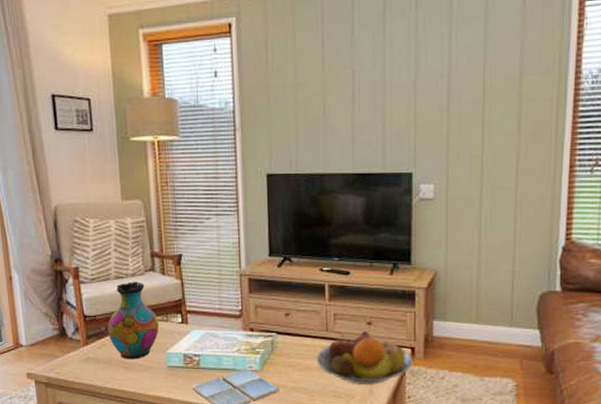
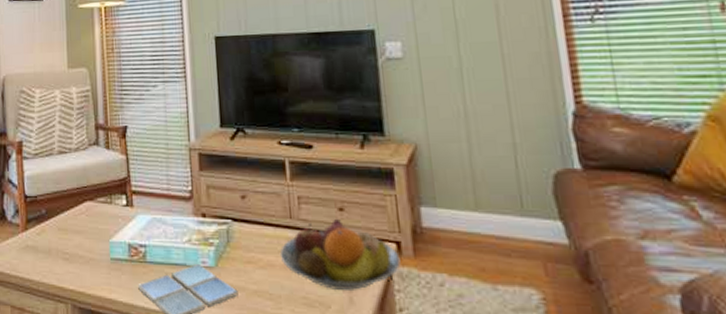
vase: present [107,282,160,359] -> none [48,157,103,249]

